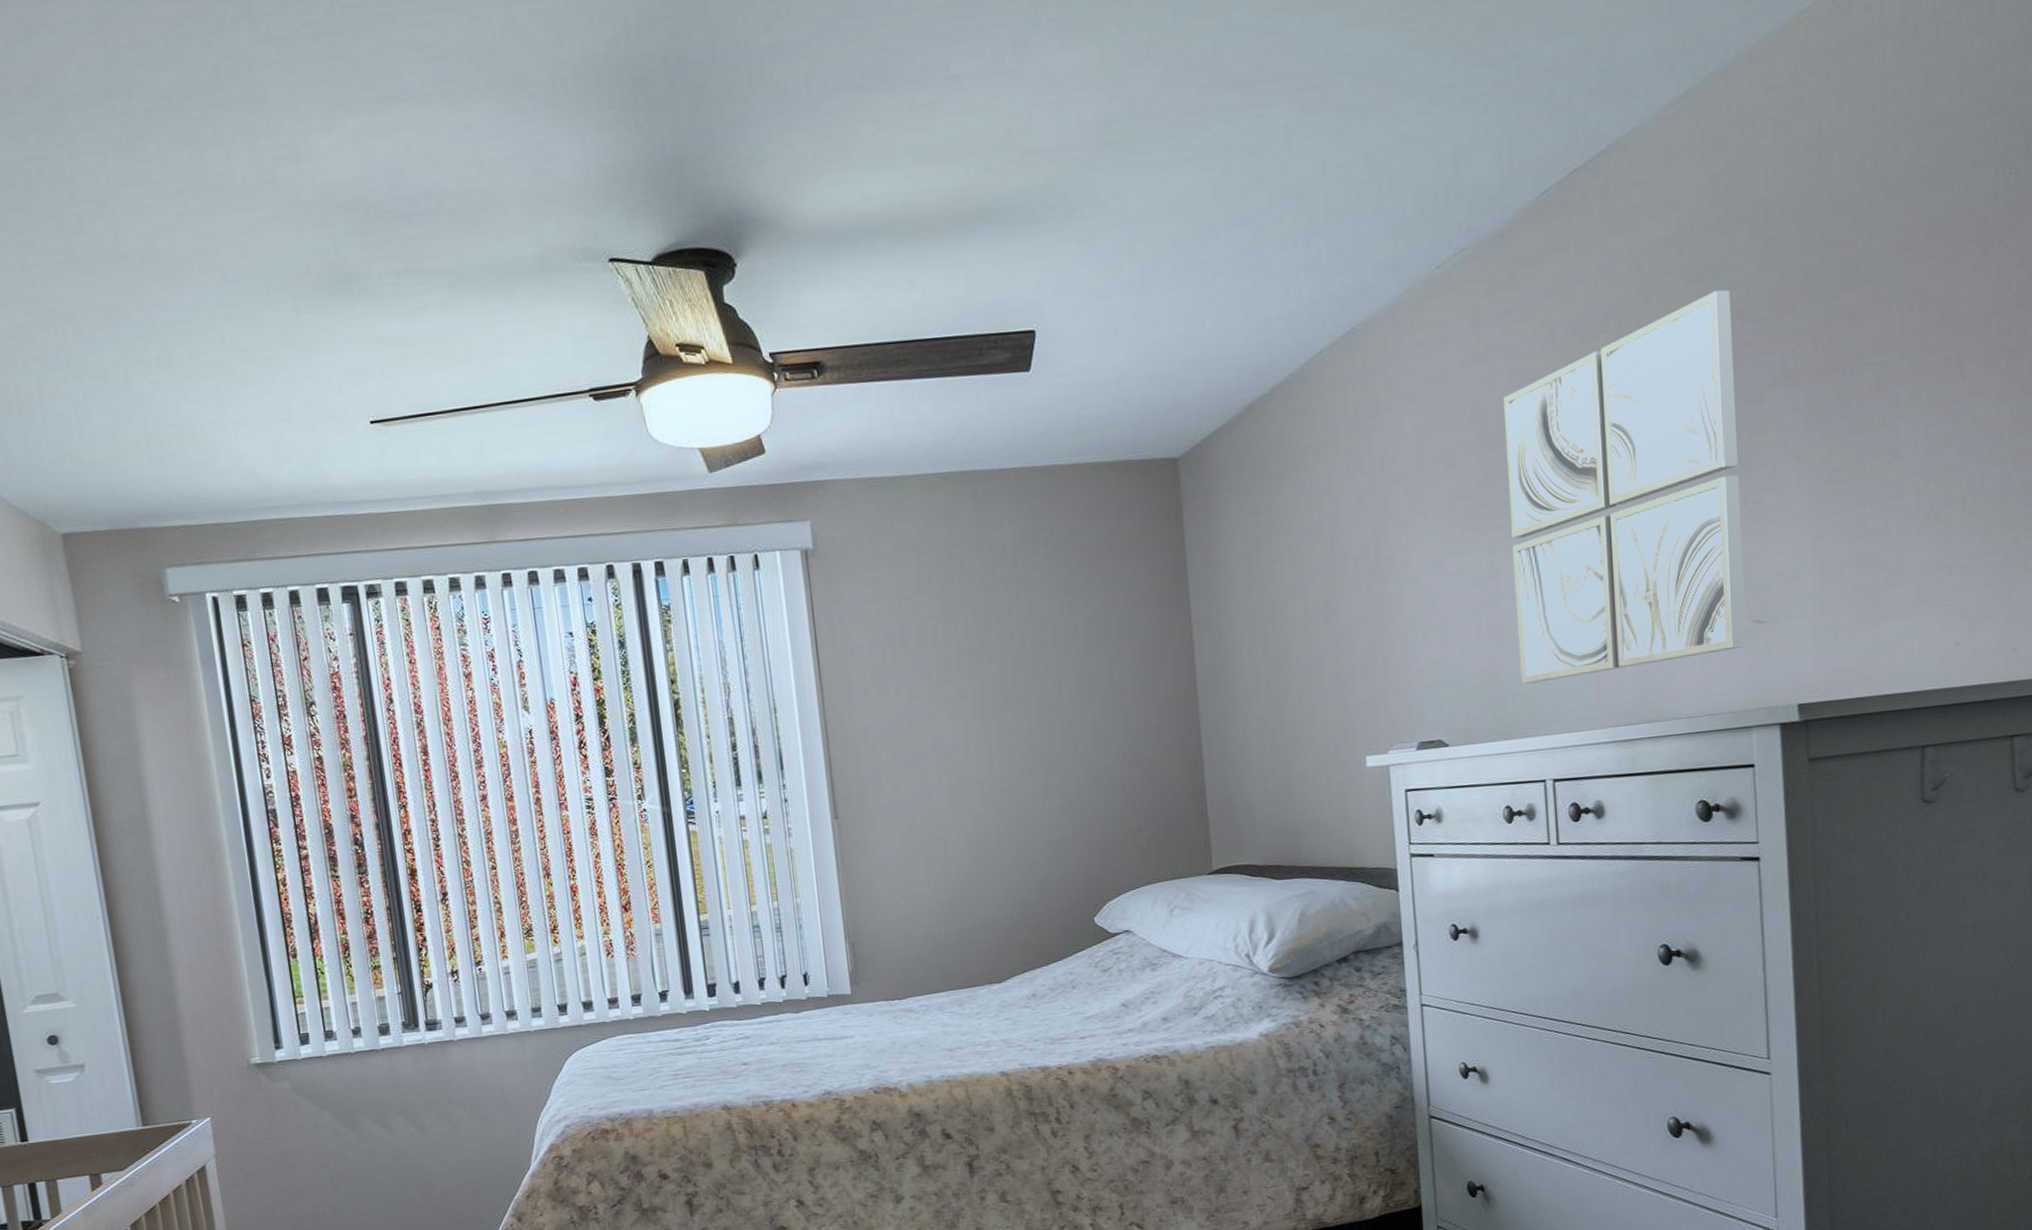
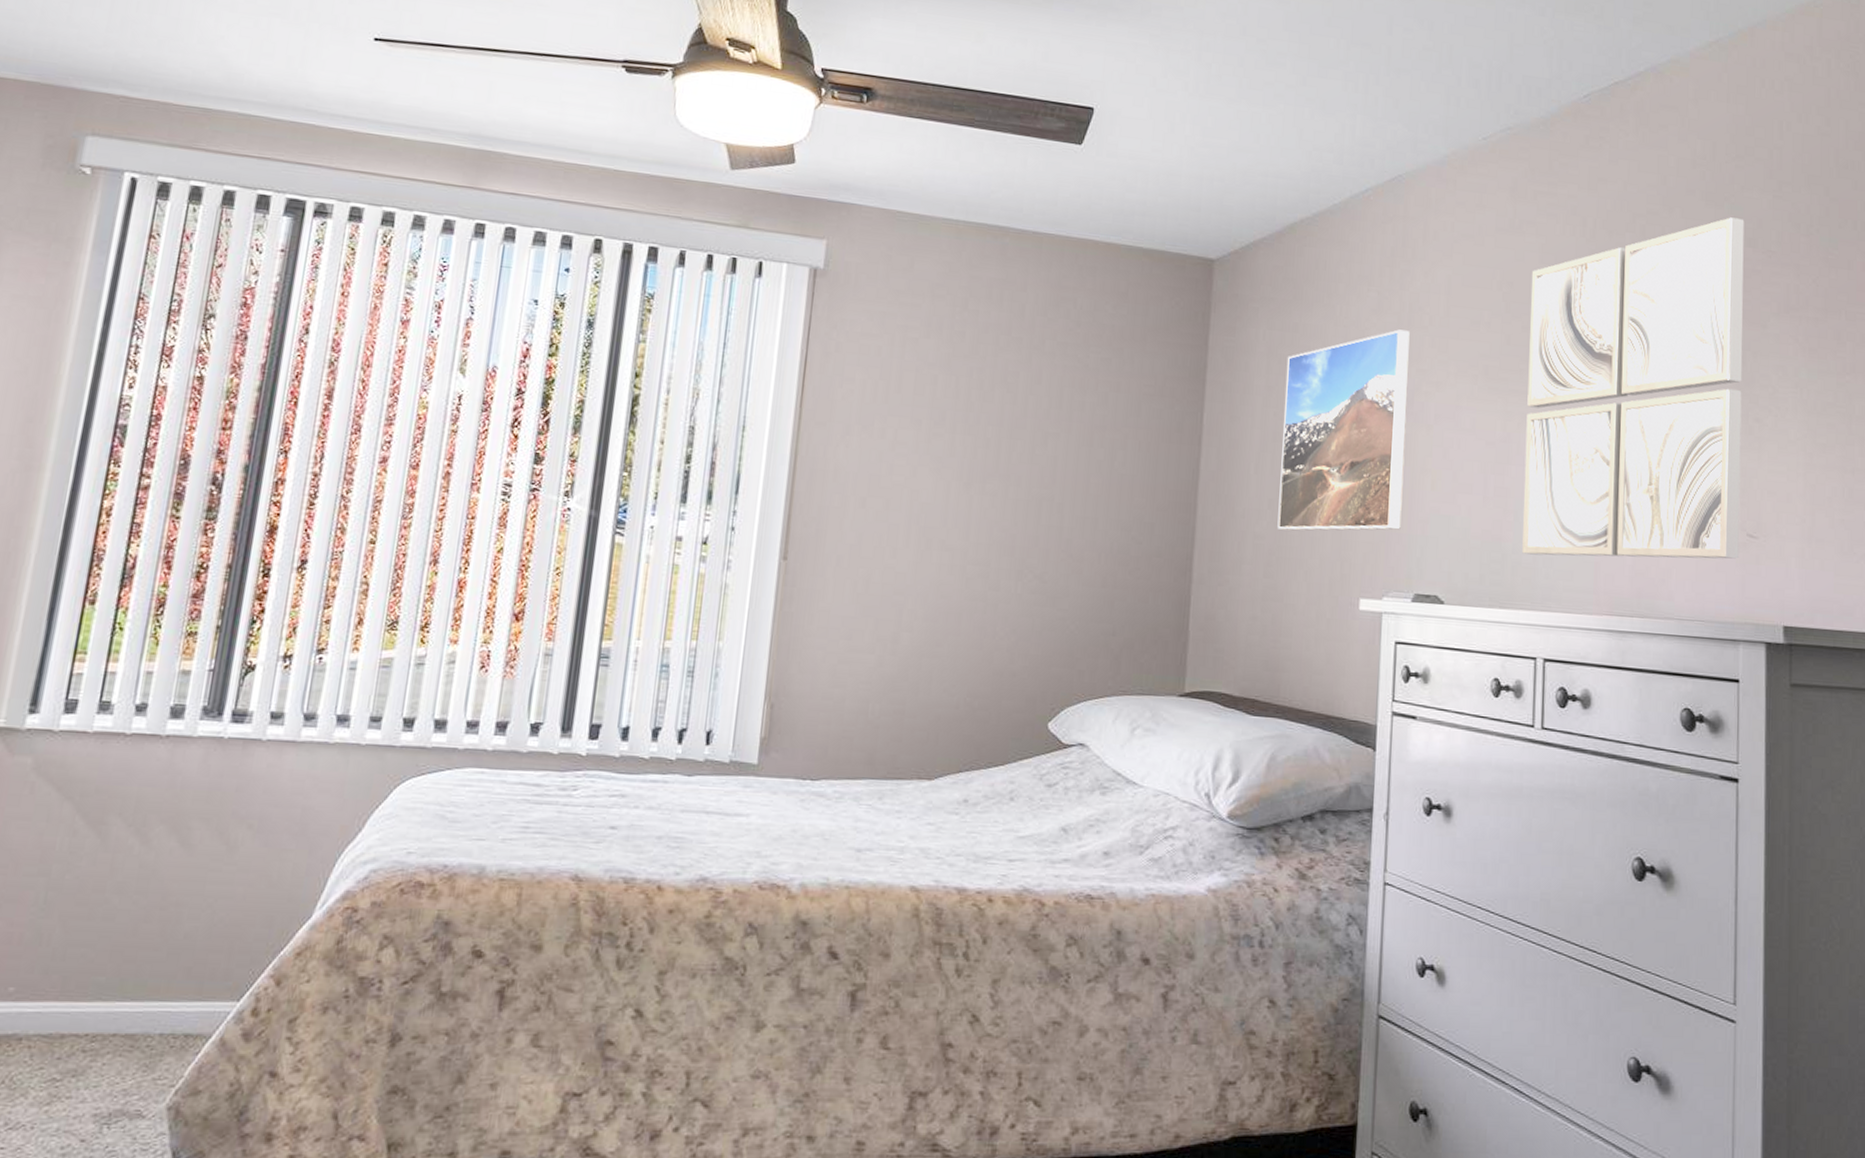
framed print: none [1264,487,1398,707] -> present [1277,329,1410,531]

